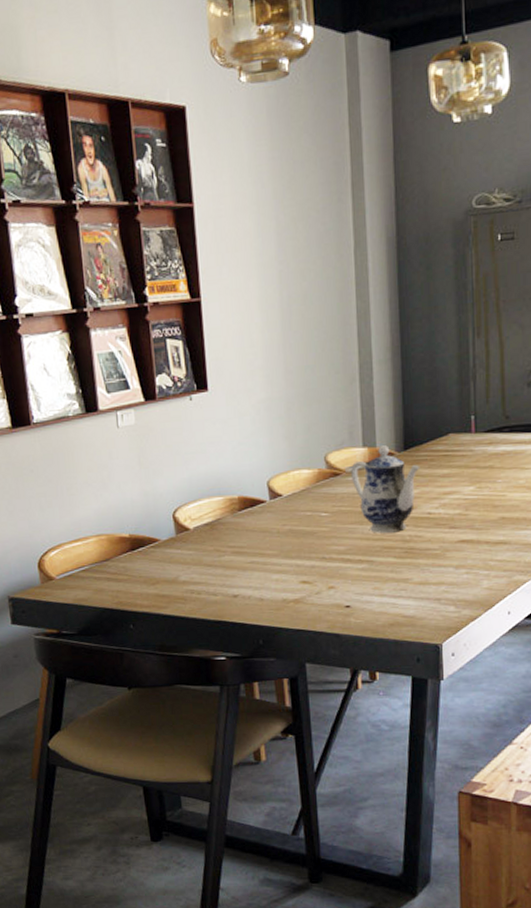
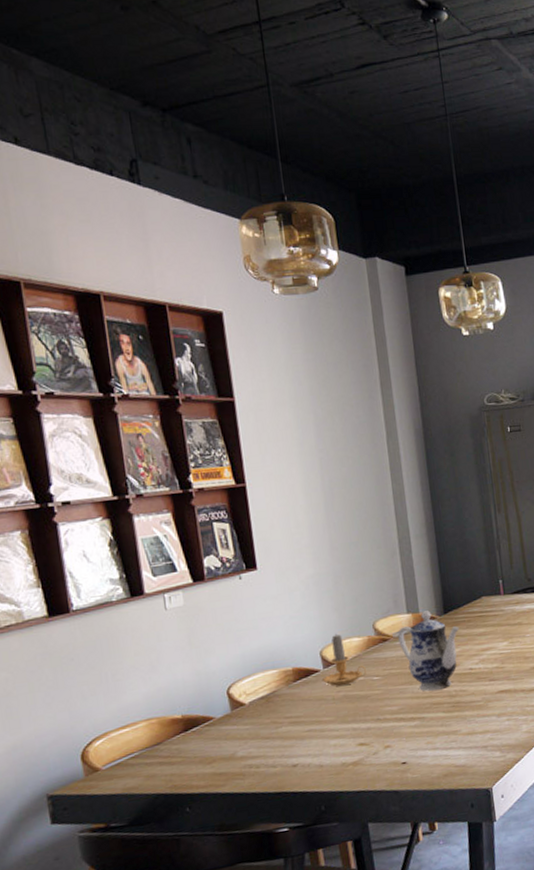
candle: none [268,464,315,519] -> present [323,634,367,686]

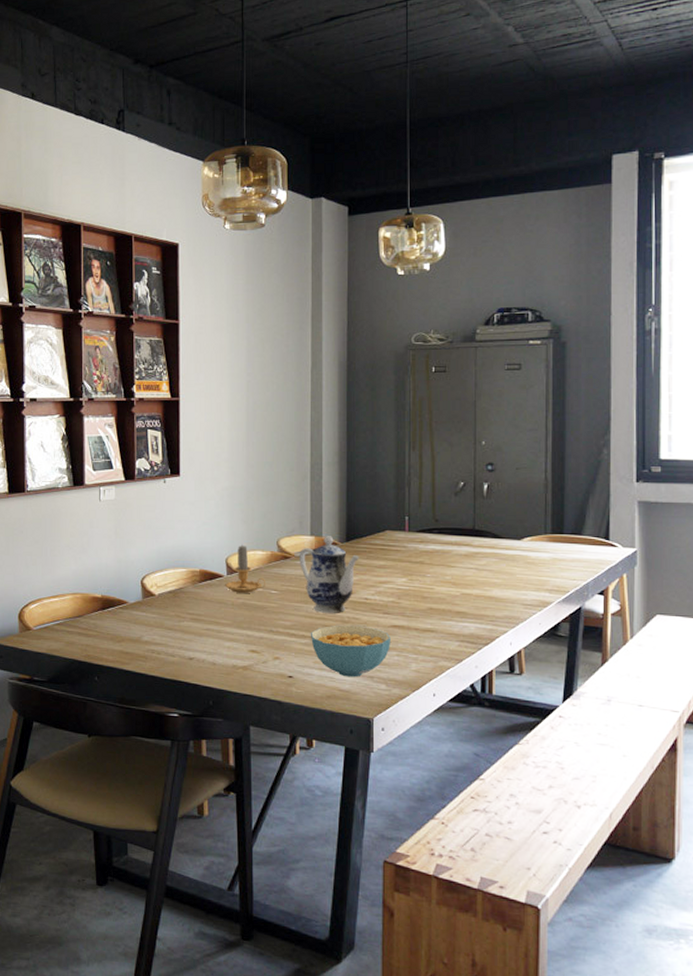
cereal bowl: none [418,696,500,752] -> present [310,625,390,678]

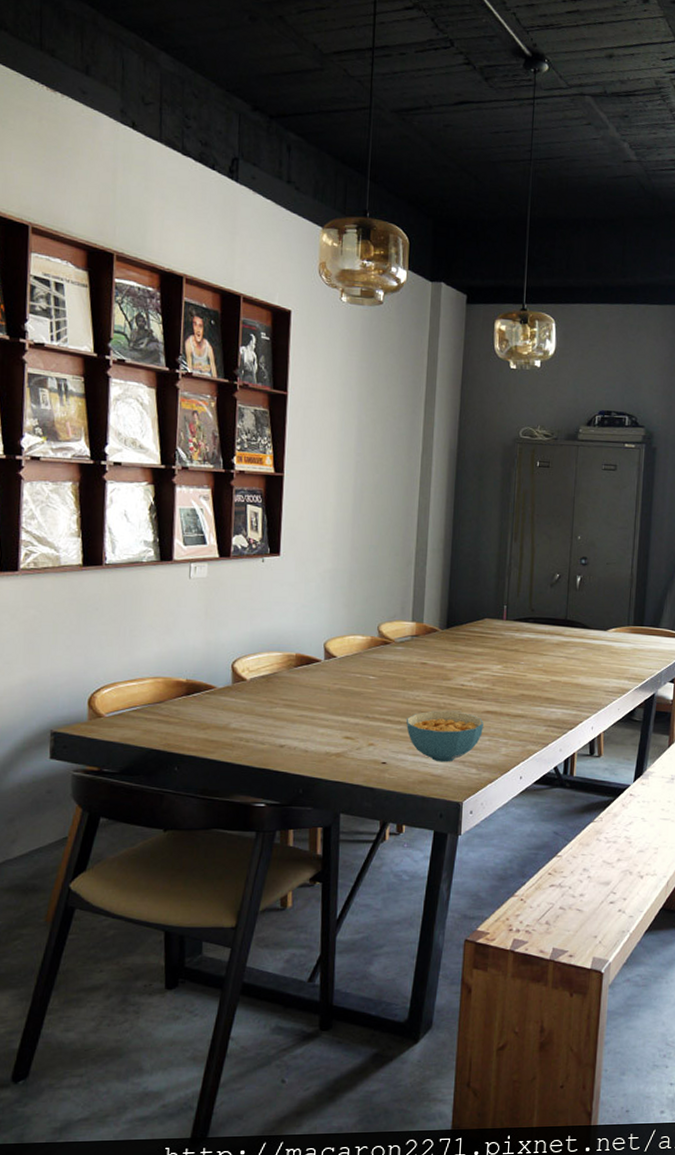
candle: present [225,544,266,593] -> none [322,629,365,679]
teapot: present [299,536,360,613] -> none [399,622,459,699]

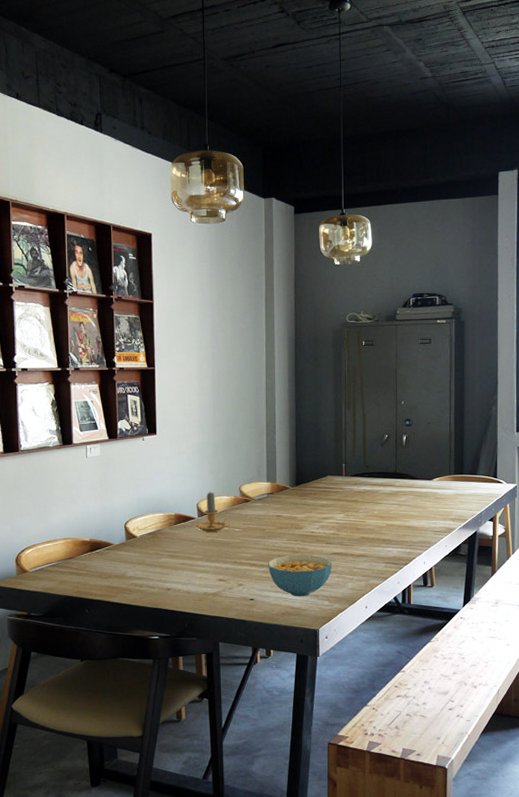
candle: none [322,629,365,679] -> present [197,491,231,532]

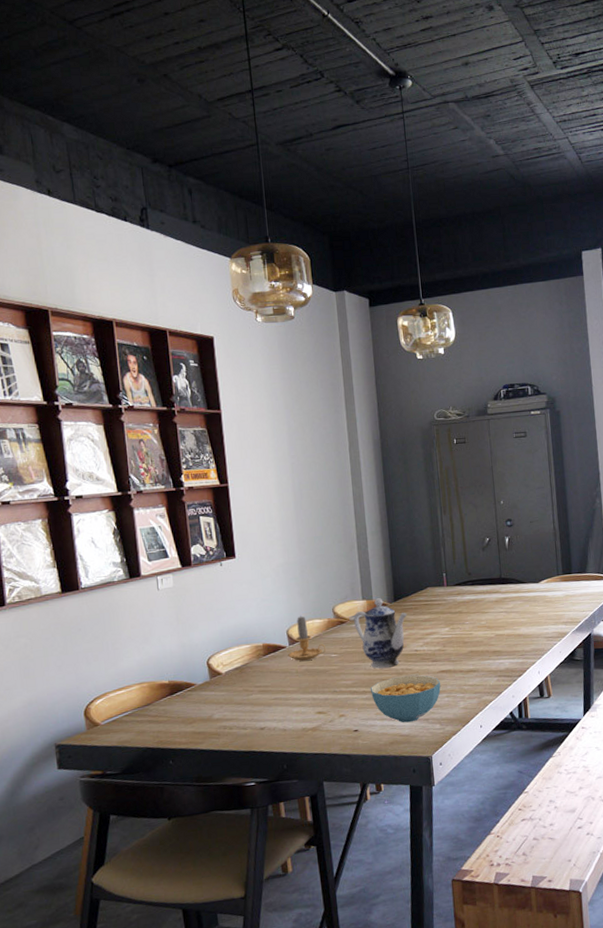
teapot: none [258,482,307,545] -> present [354,598,408,669]

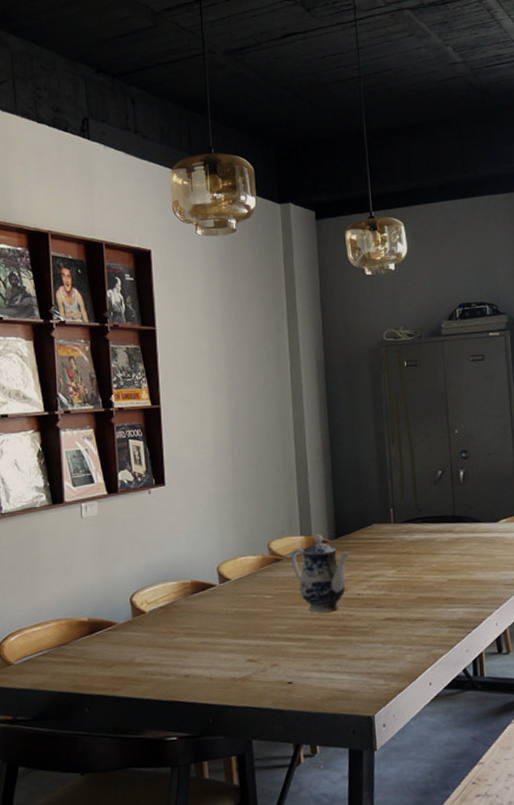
candle: present [288,615,326,661] -> none [218,551,260,602]
cereal bowl: present [370,675,441,723] -> none [306,622,385,676]

